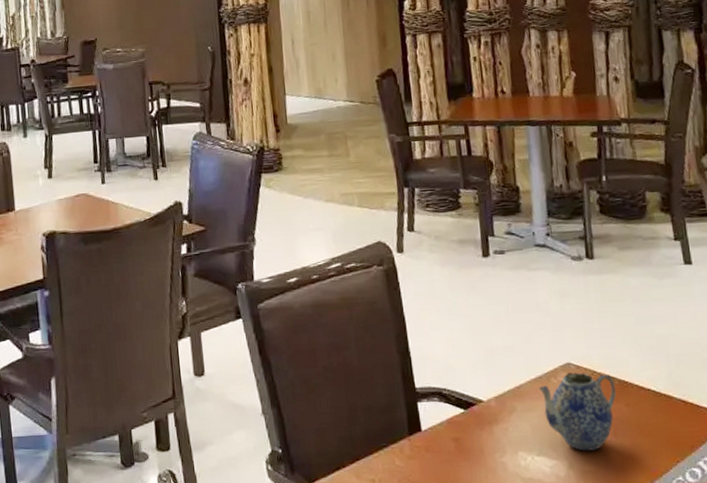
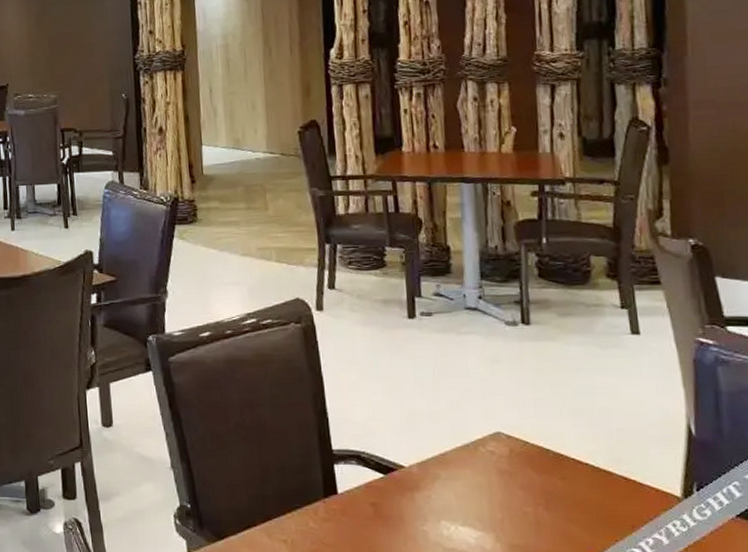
teapot: present [538,372,617,451] -> none [465,442,551,524]

